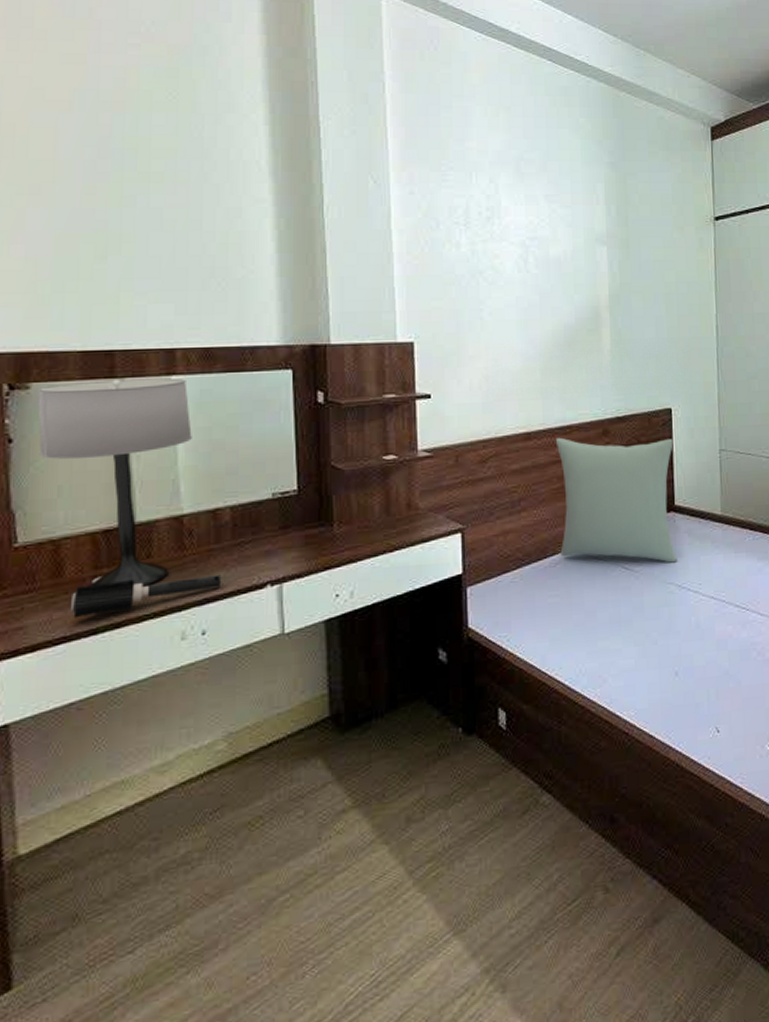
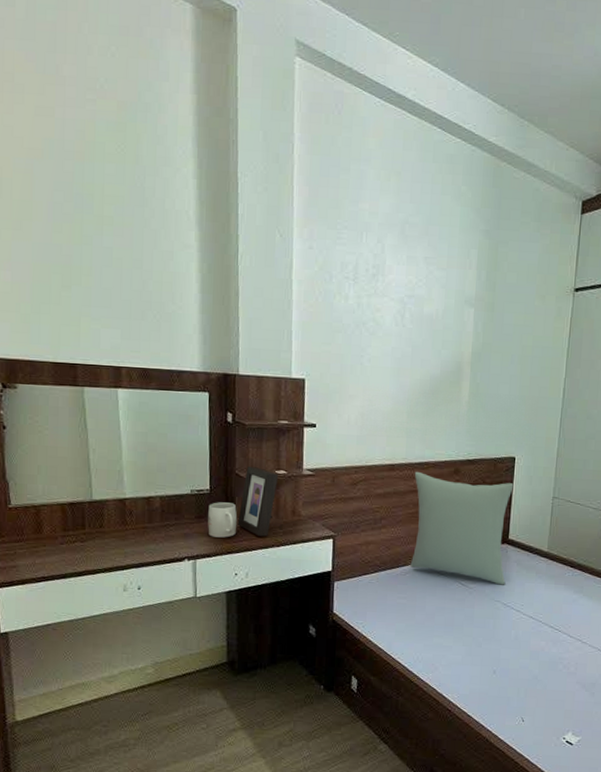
table lamp: present [38,378,192,587] -> none [23,387,133,548]
hairbrush: present [71,574,222,618] -> none [48,541,153,565]
mug: none [295,503,336,551] -> present [207,502,238,538]
picture frame: none [336,454,388,542] -> present [237,466,279,537]

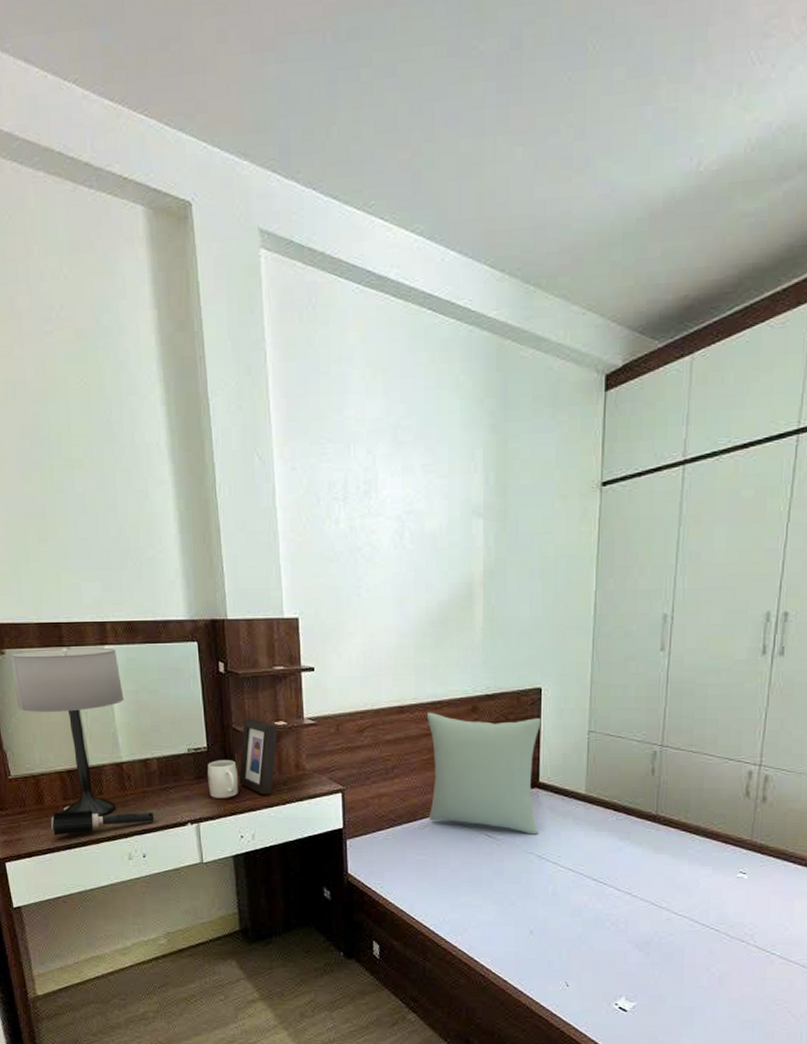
table lamp: none [23,387,133,548] -> present [10,647,124,816]
hairbrush: none [48,541,153,565] -> present [51,810,155,836]

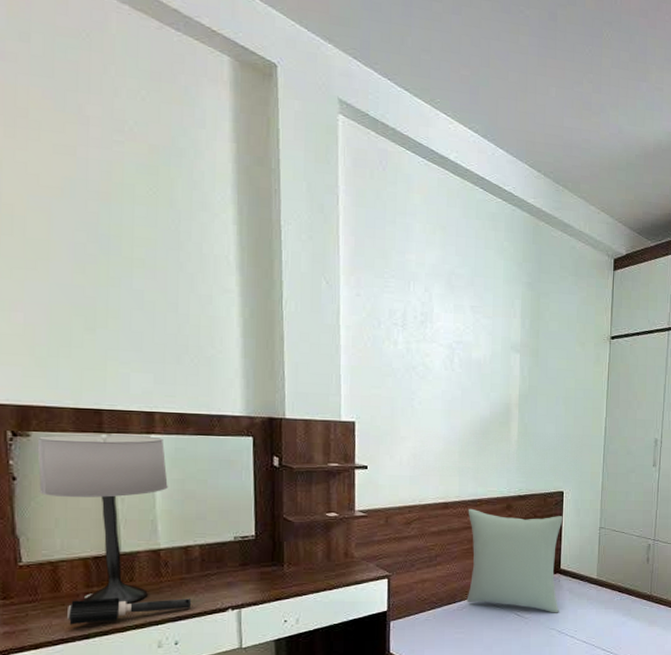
mug: present [207,760,239,798] -> none [252,548,286,584]
picture frame: present [239,718,279,795] -> none [286,509,330,581]

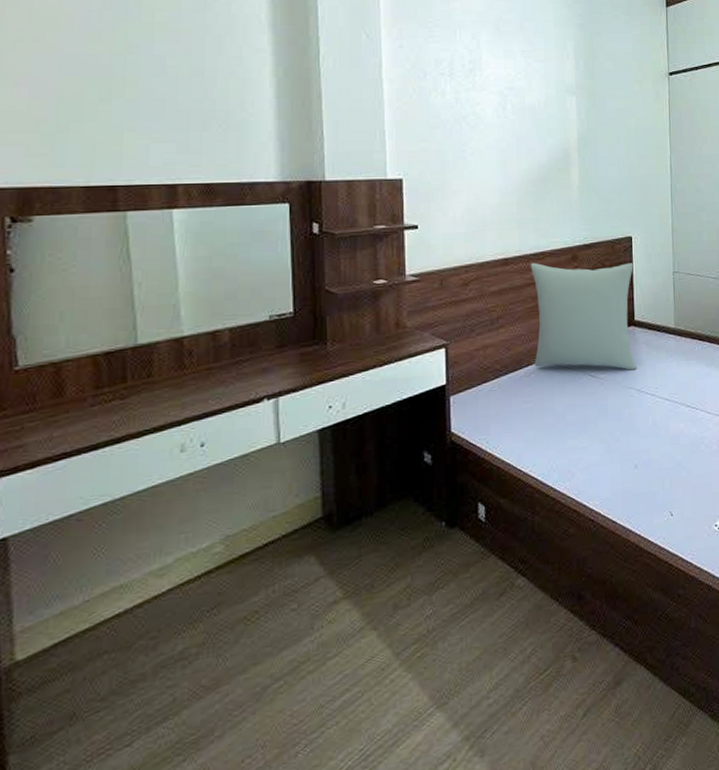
table lamp: present [37,434,168,604] -> none [40,211,193,406]
hairbrush: present [67,597,192,625] -> none [72,391,221,435]

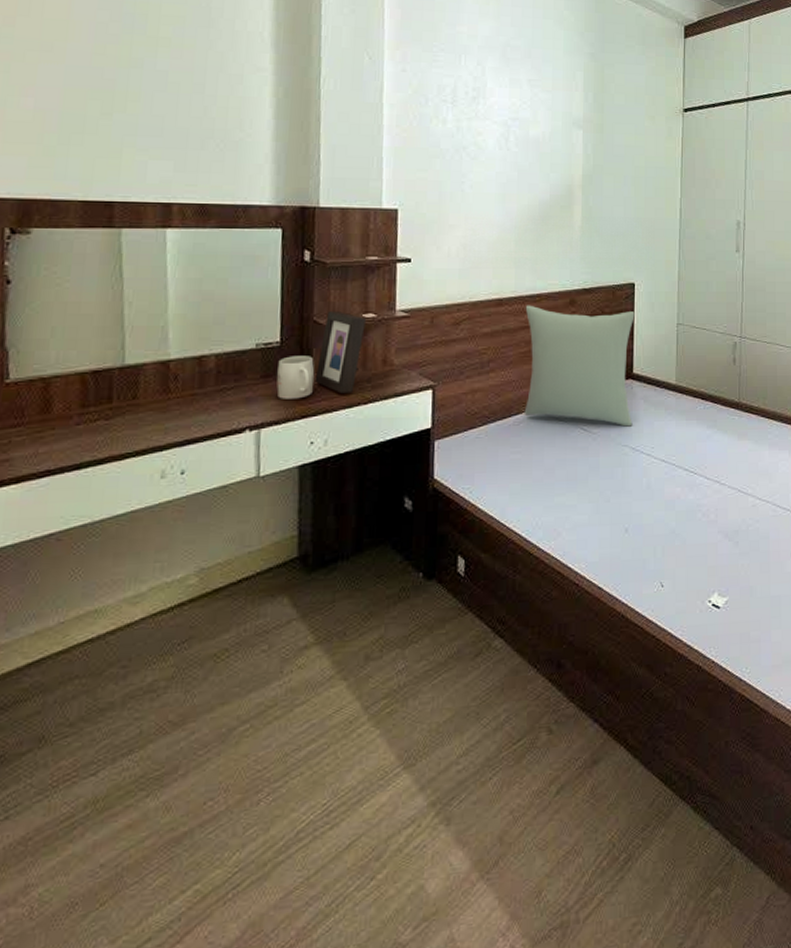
mug: none [291,324,330,367] -> present [276,356,315,399]
picture frame: none [330,279,378,358] -> present [315,310,367,394]

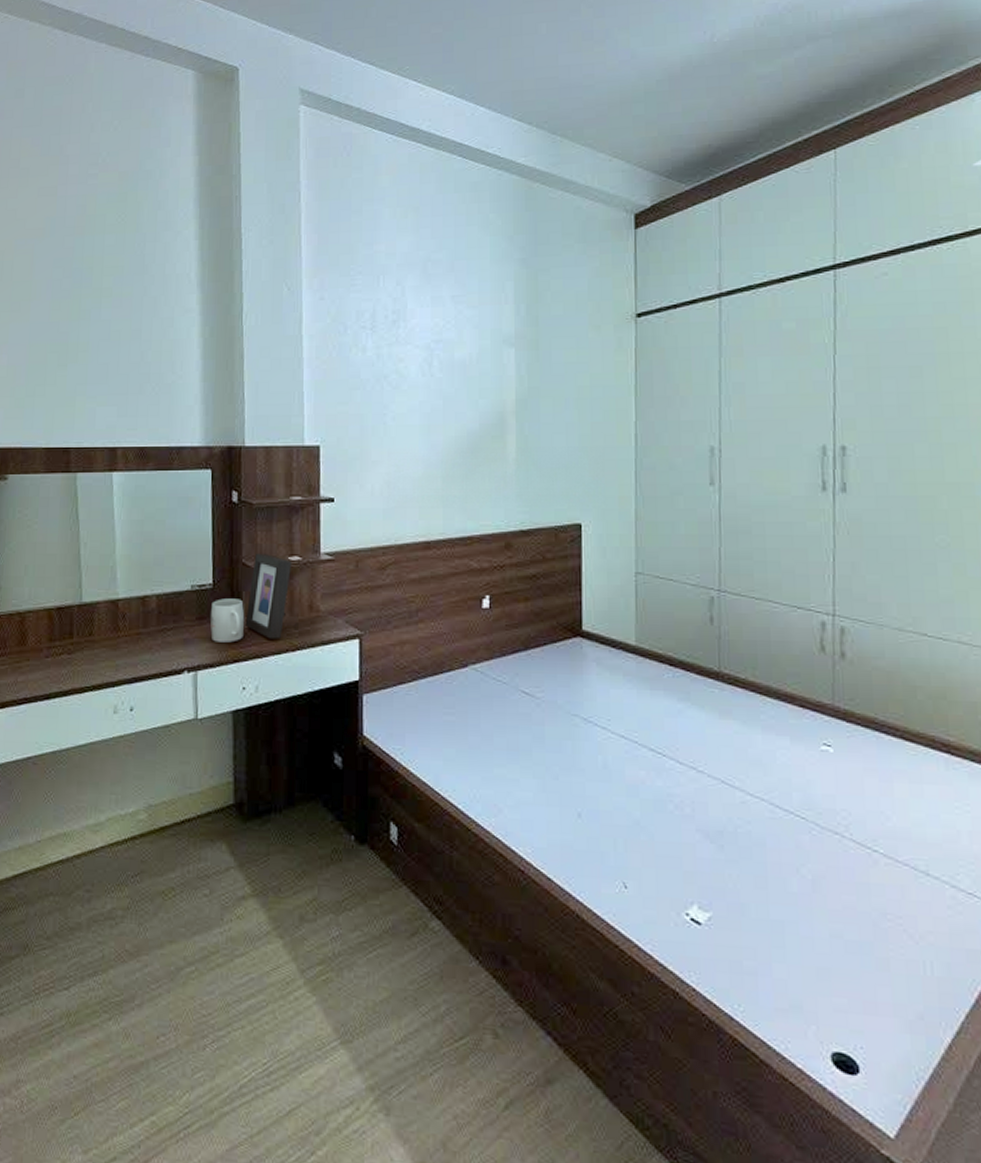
pillow: present [524,305,635,427] -> none [455,548,583,693]

